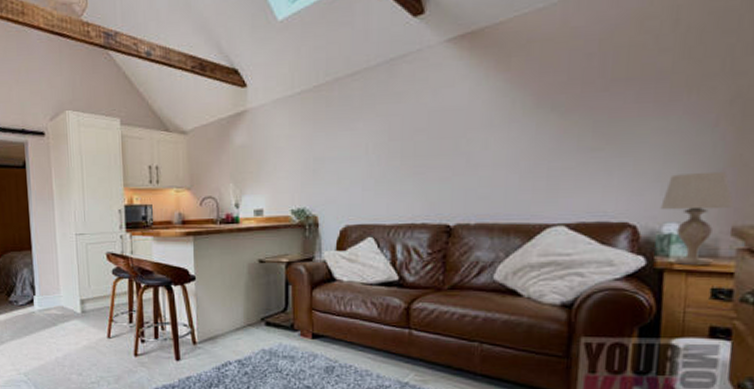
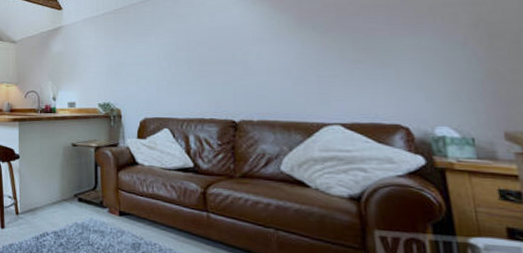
table lamp: present [660,171,734,266] -> none [428,82,501,168]

